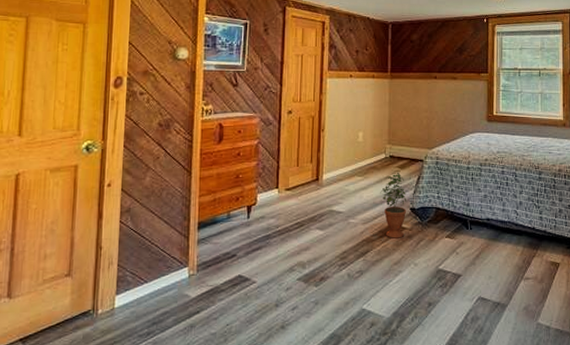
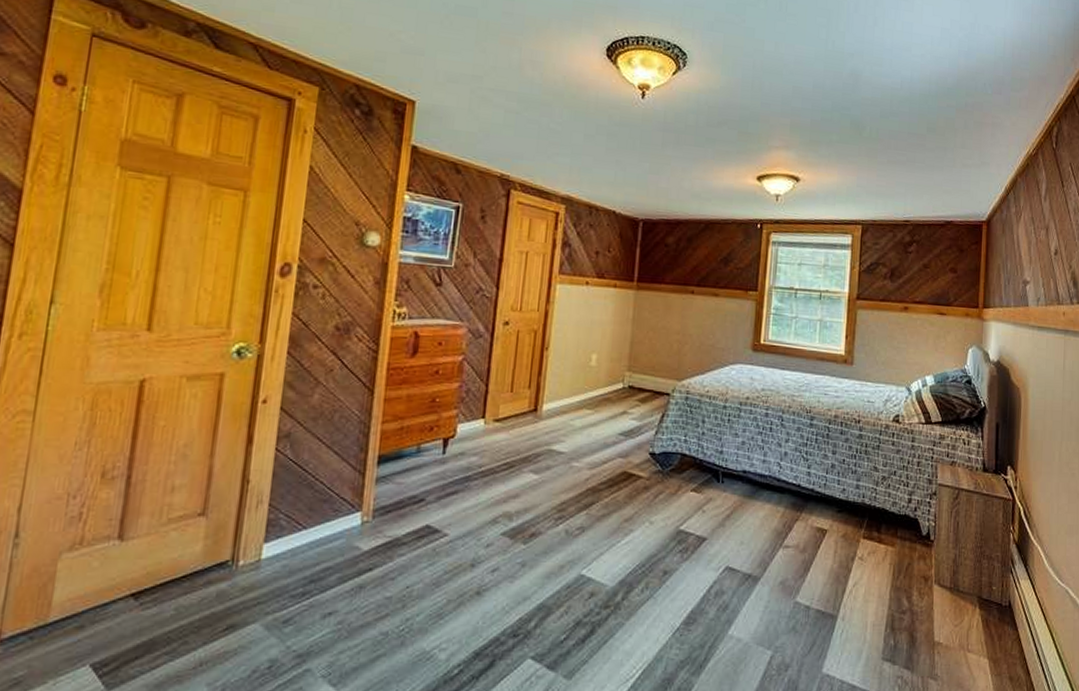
potted plant: present [380,171,407,239] -> none [613,405,646,489]

